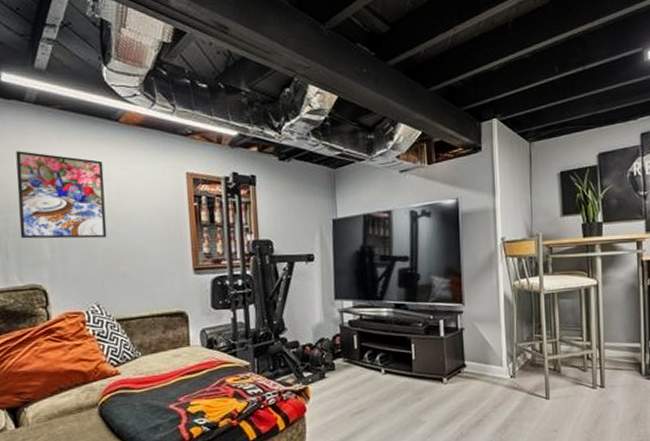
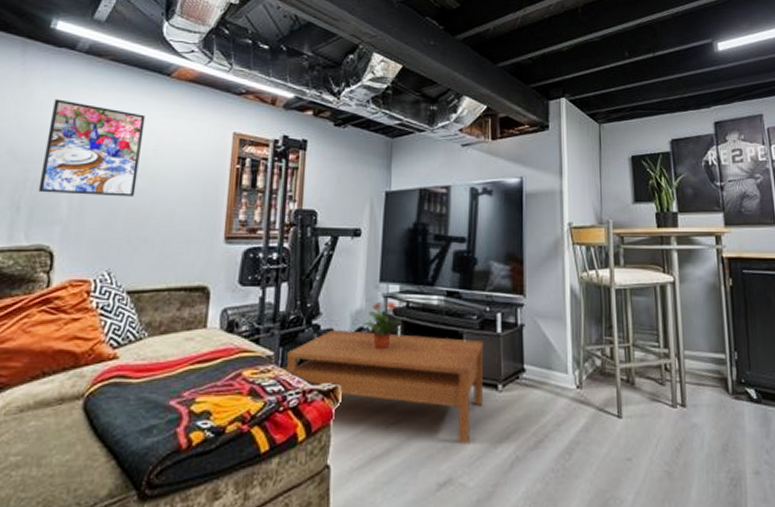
coffee table: none [260,341,431,426] -> present [286,329,484,444]
potted plant: none [323,315,358,356] -> present [363,301,403,350]

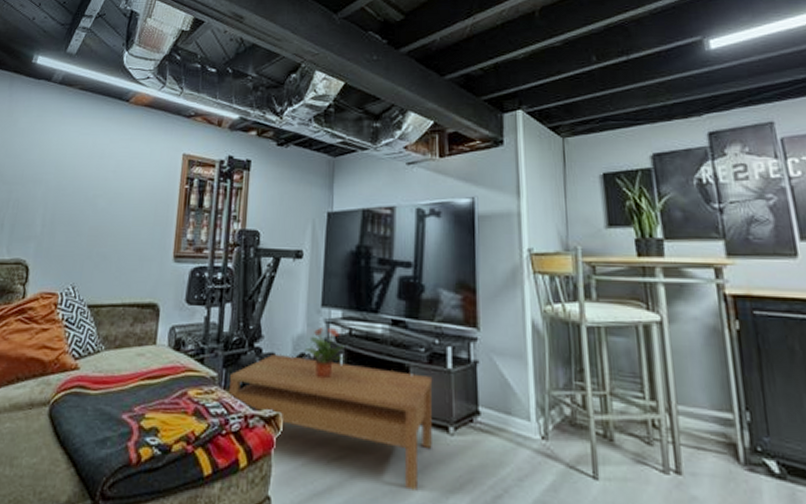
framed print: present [38,99,146,197] -> none [18,126,107,216]

